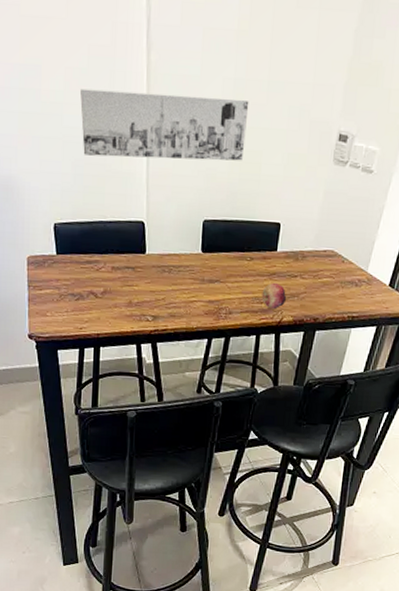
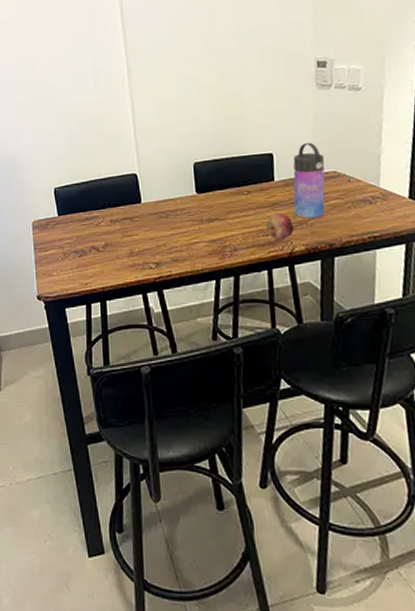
wall art: present [80,88,249,161] -> none [69,50,224,125]
water bottle: none [289,217,326,293] -> present [293,142,326,219]

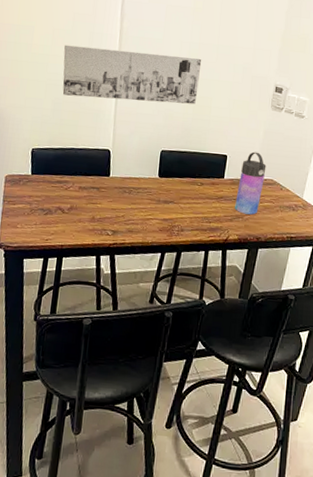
wall art: none [69,50,224,125] -> present [62,45,202,105]
fruit: present [266,212,294,241] -> none [210,205,232,229]

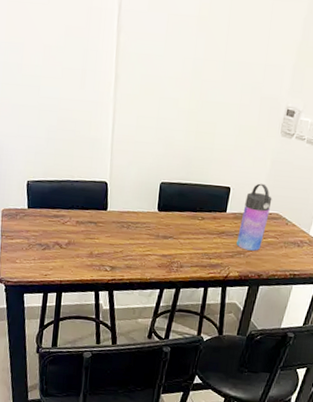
wall art: present [62,45,202,105] -> none [56,64,206,131]

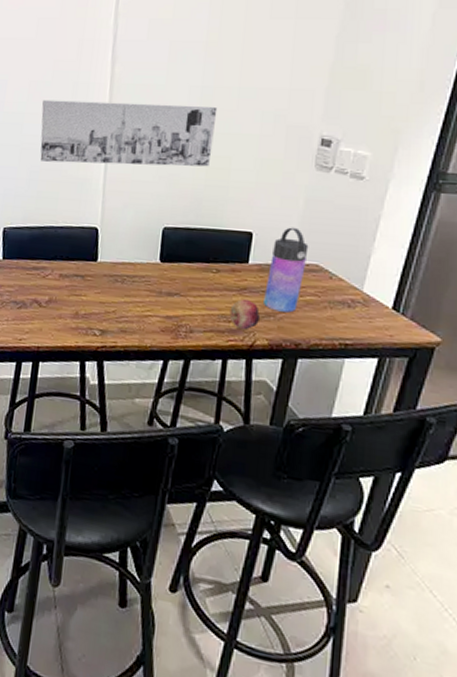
wall art: none [56,64,206,131] -> present [40,99,218,167]
fruit: none [210,240,233,265] -> present [229,298,260,330]

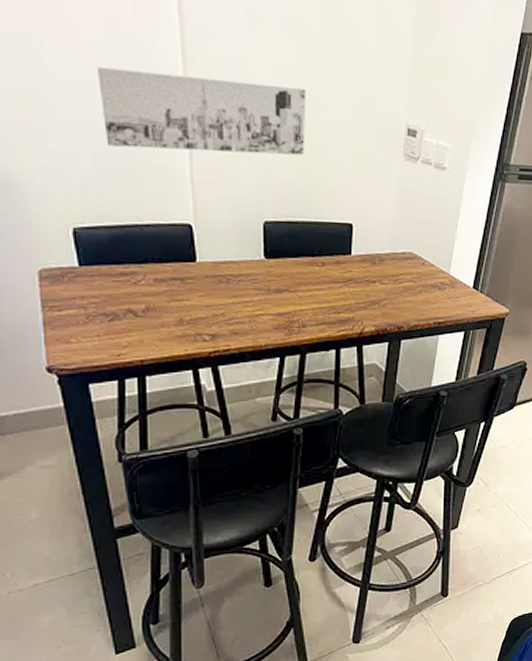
fruit: present [229,298,260,330] -> none [338,289,365,319]
water bottle: present [264,227,309,313] -> none [368,217,403,299]

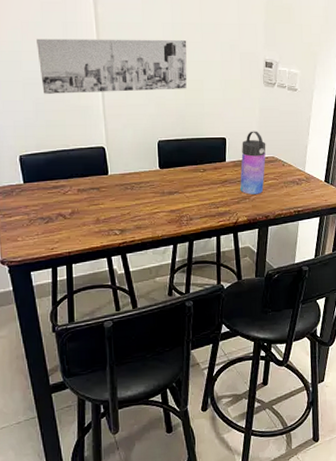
water bottle: none [368,217,403,299] -> present [240,131,266,195]

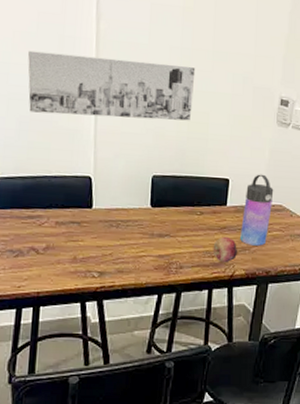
fruit: none [217,188,239,212] -> present [213,236,237,263]

